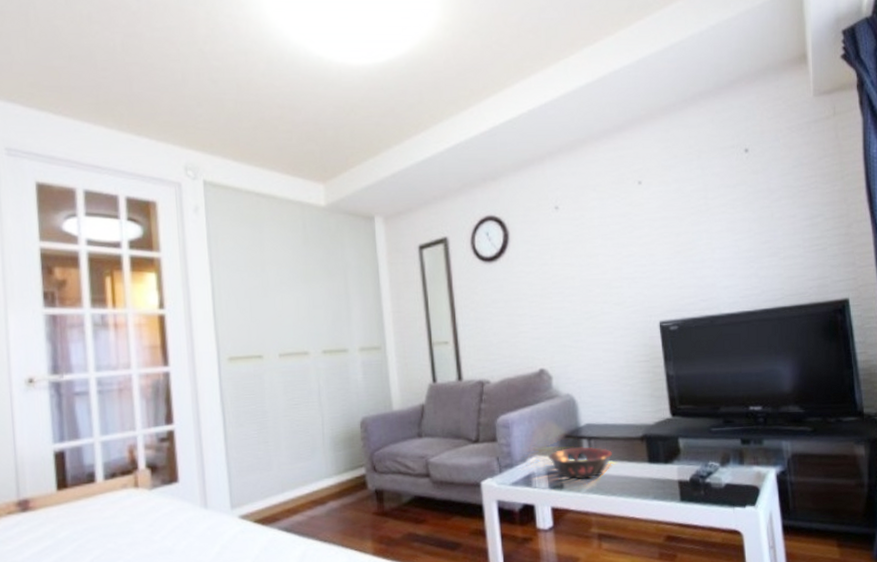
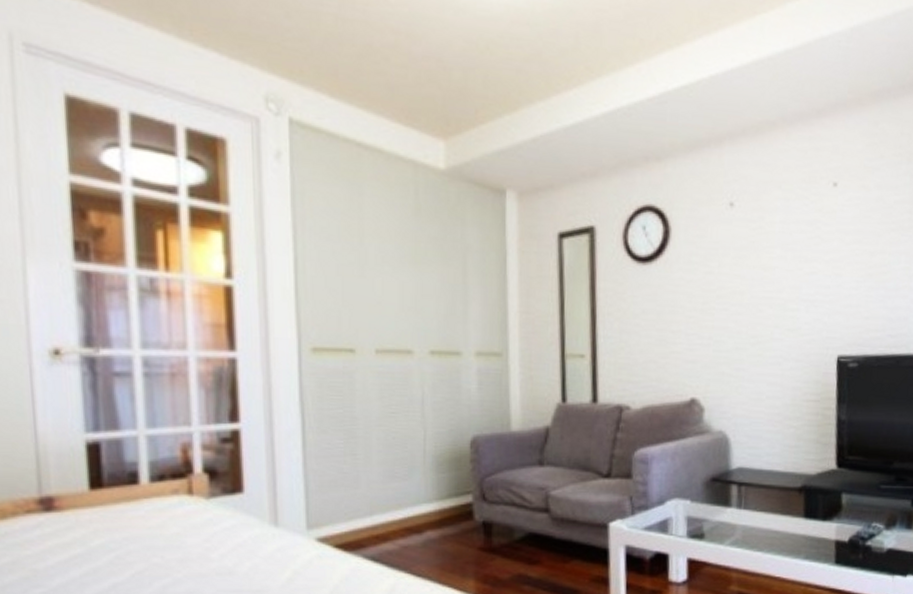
decorative bowl: present [548,447,612,479] -> none [690,493,764,530]

